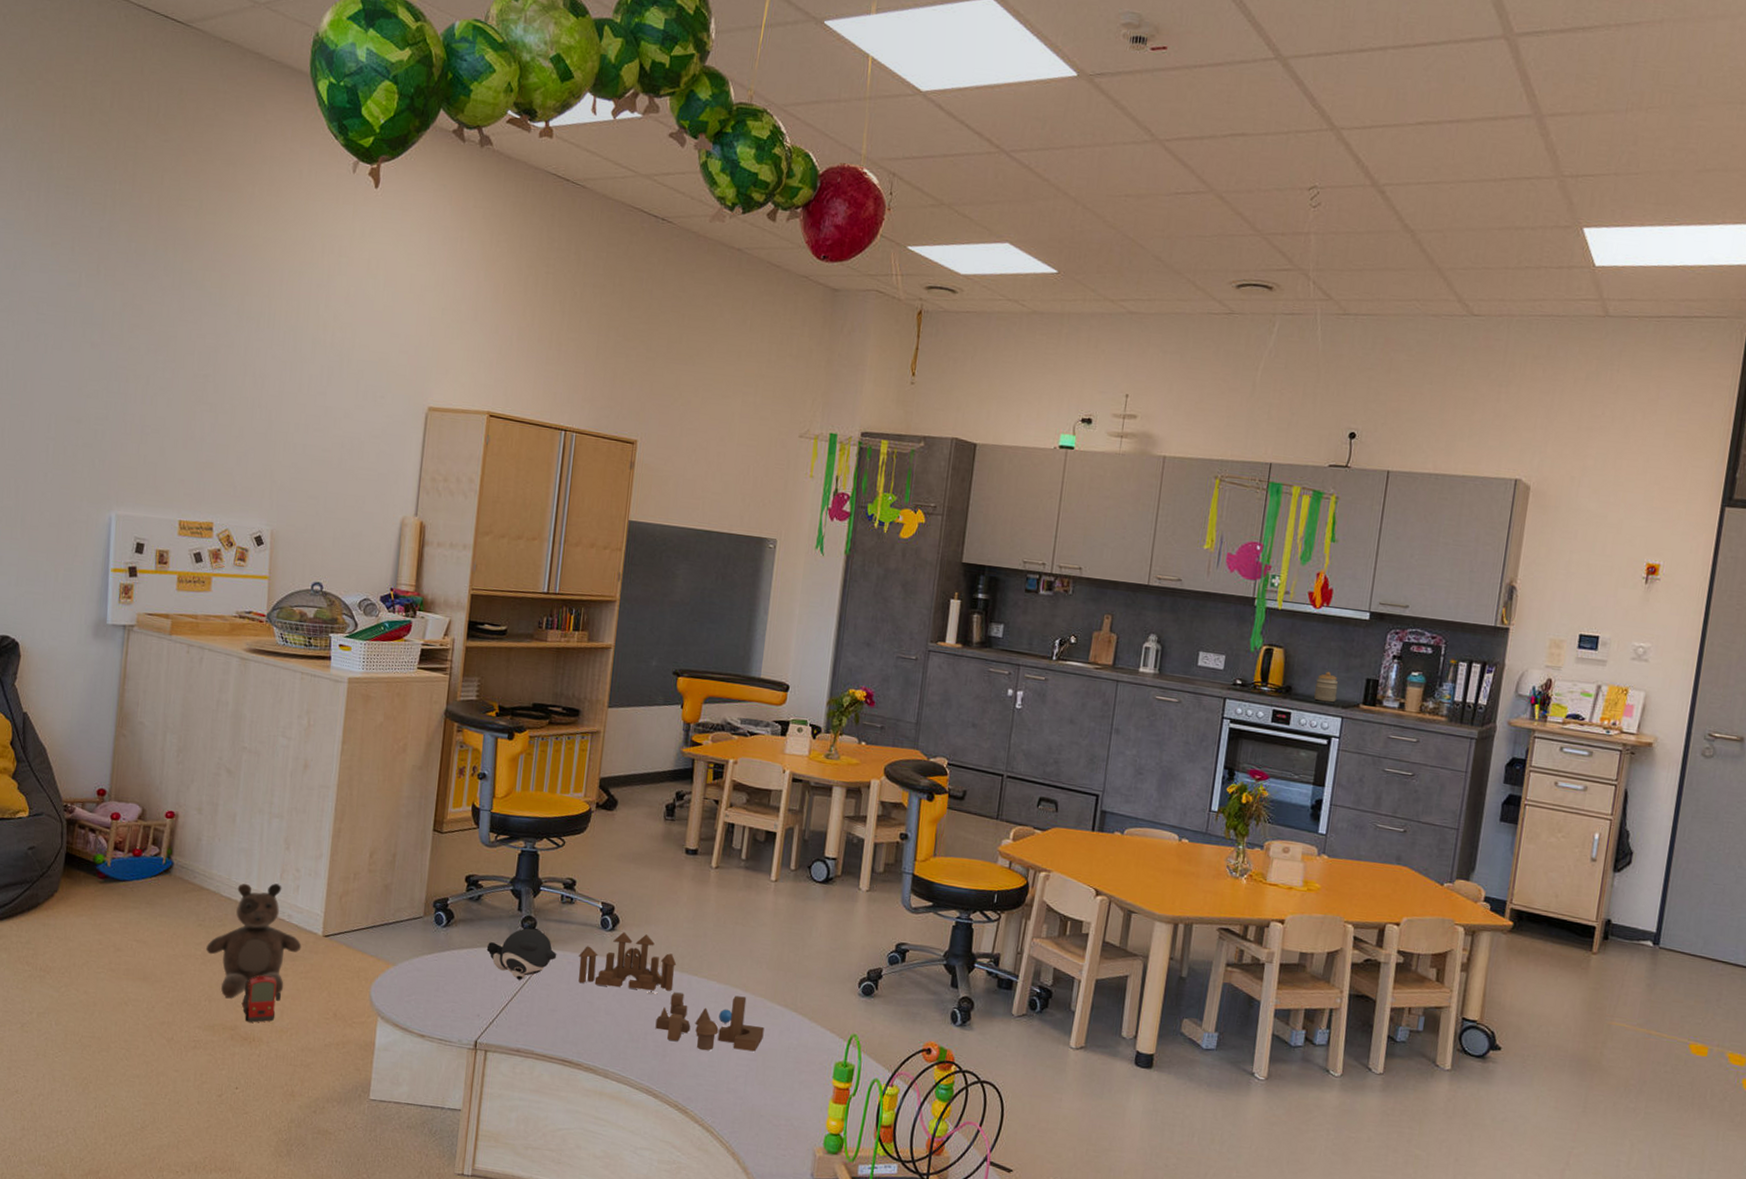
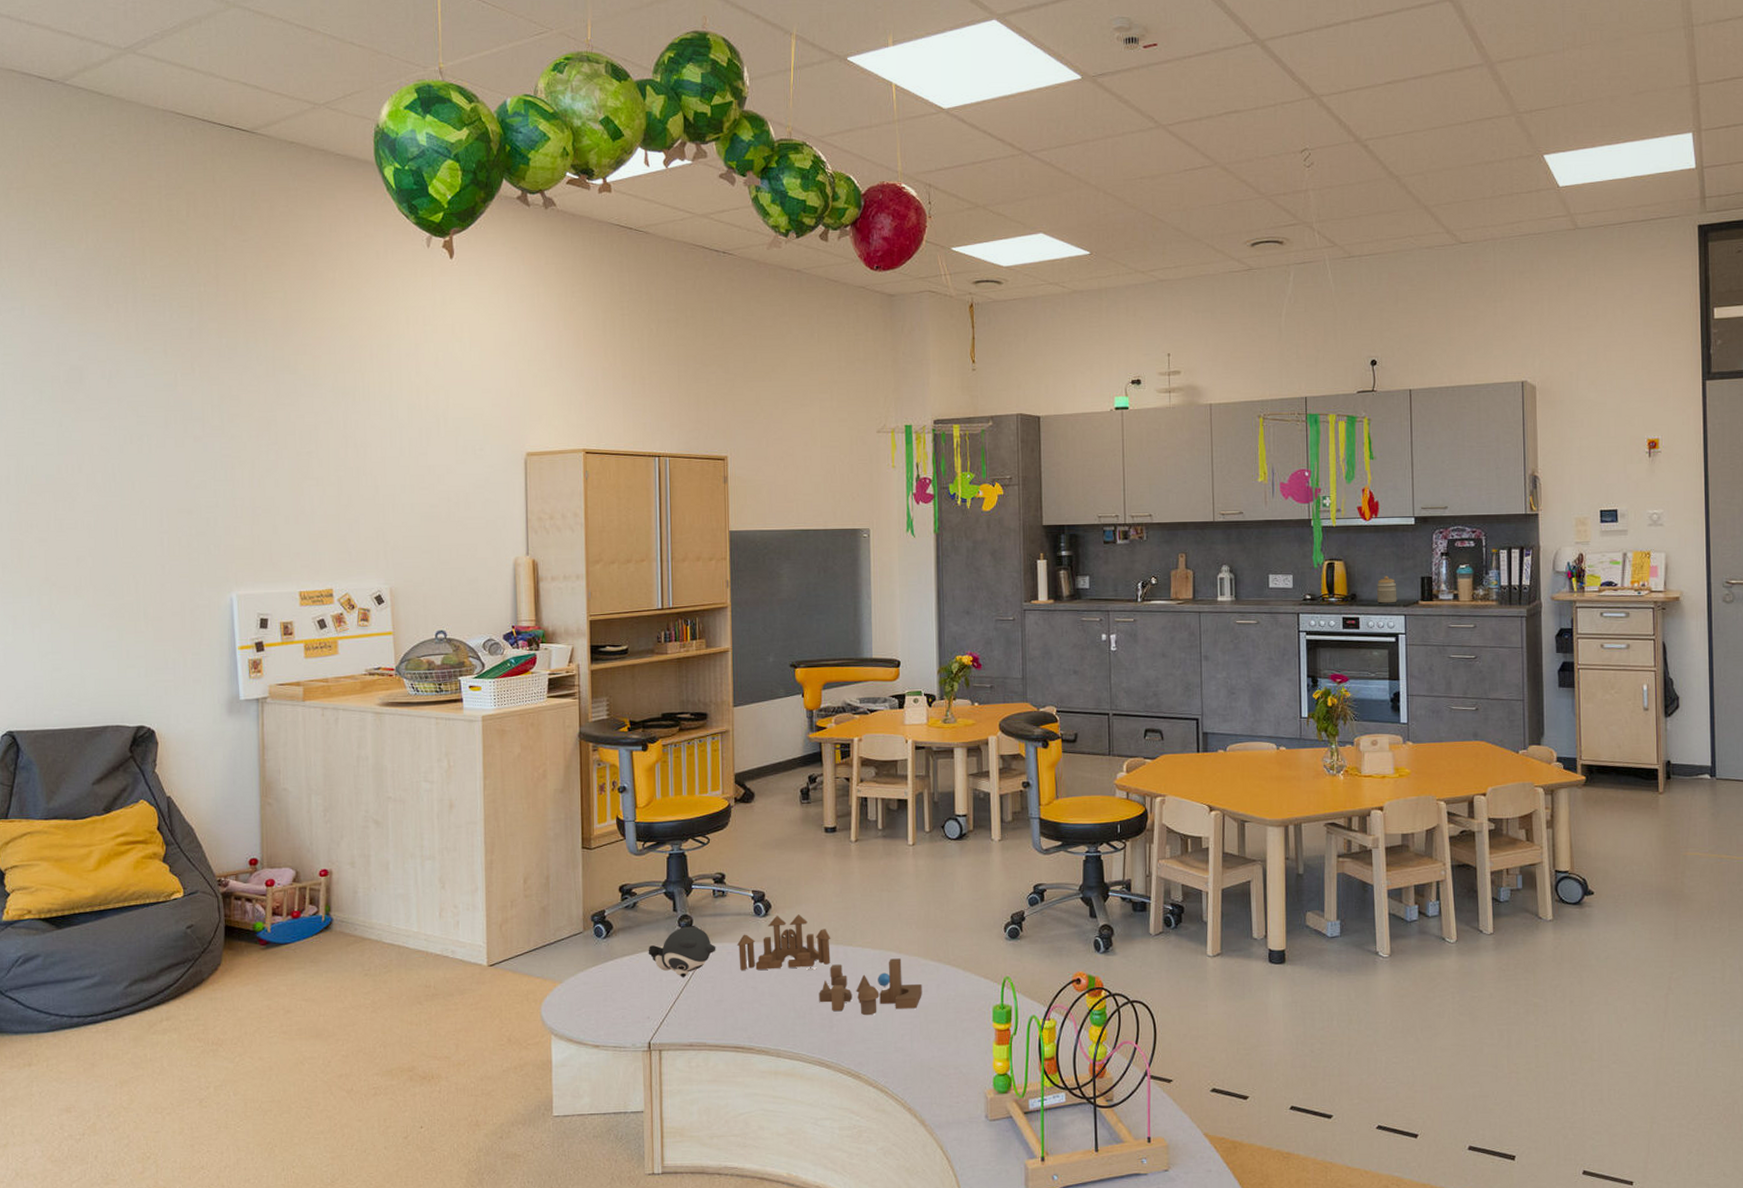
stuffed animal: present [206,883,302,998] -> none [375,923,469,1040]
toy truck: present [241,975,281,1023] -> none [416,1013,454,1061]

